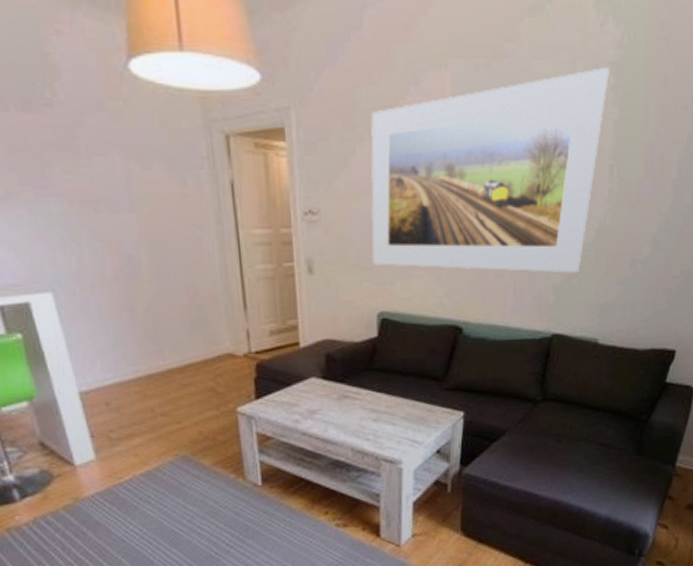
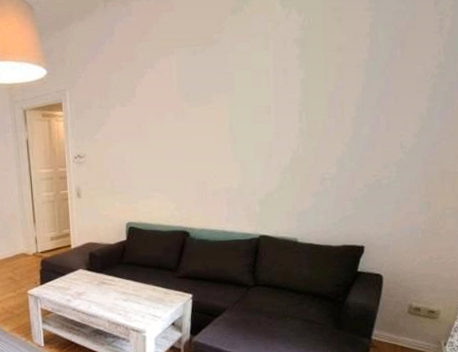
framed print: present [370,68,609,273] -> none [120,43,295,191]

